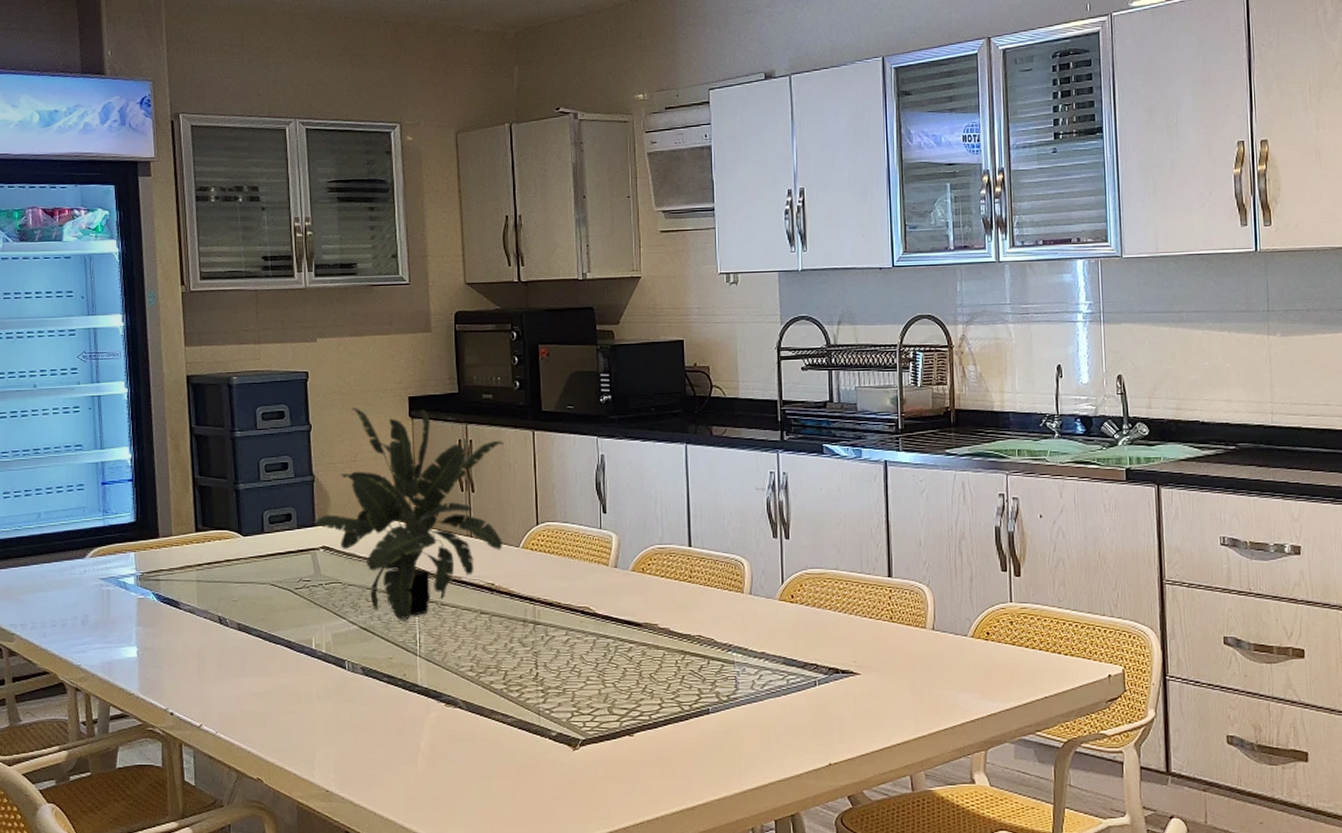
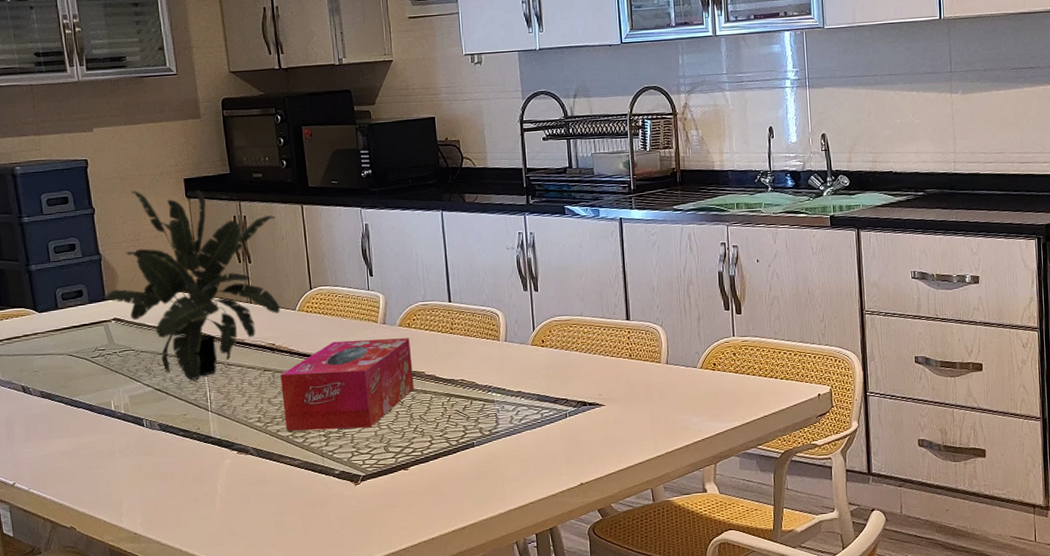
tissue box: none [498,584,645,685] -> present [280,338,414,431]

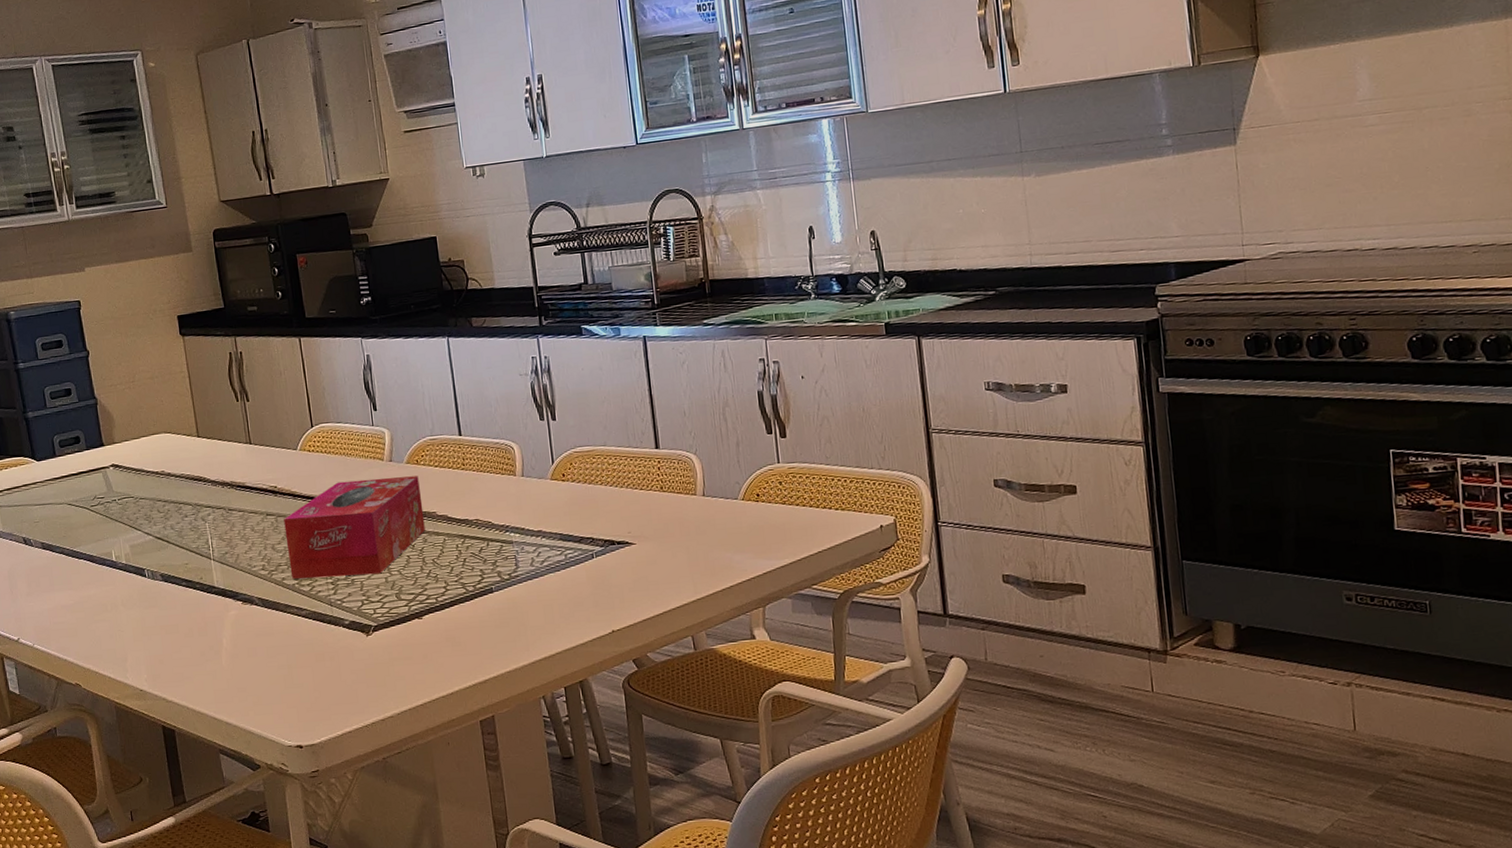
potted plant: present [104,190,280,381] -> none [101,327,281,528]

